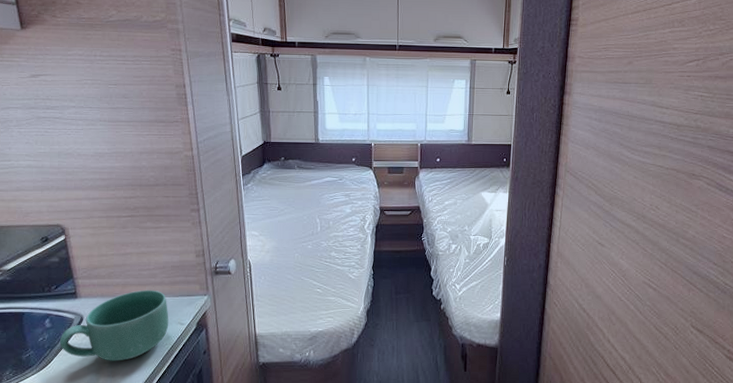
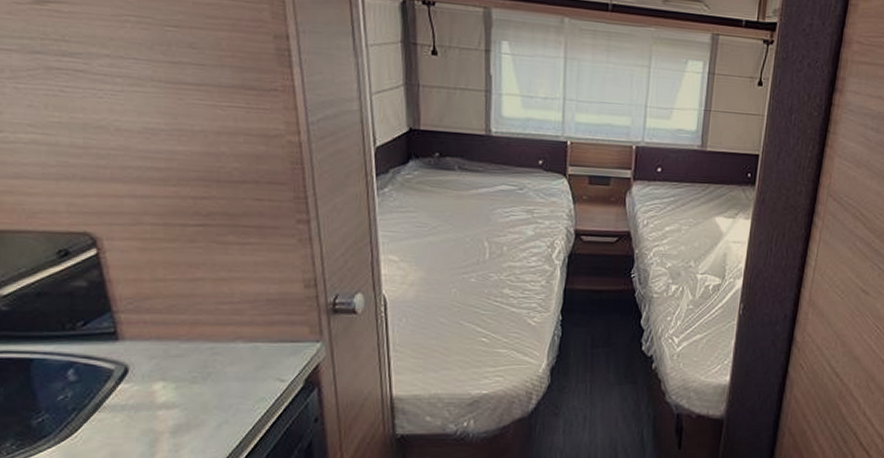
mug: present [60,290,169,361] -> none [92,331,263,430]

